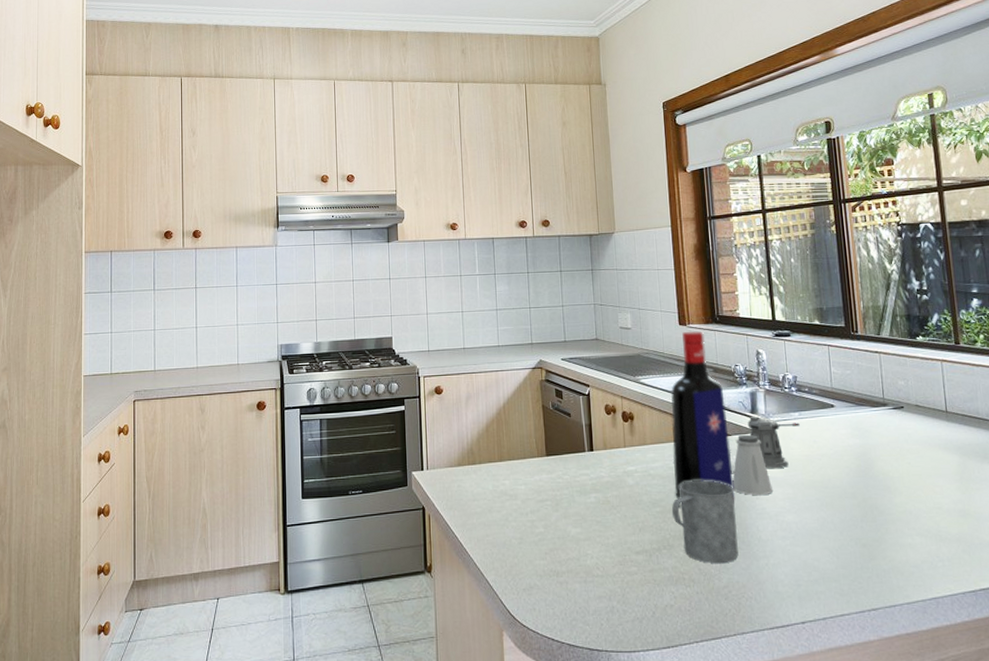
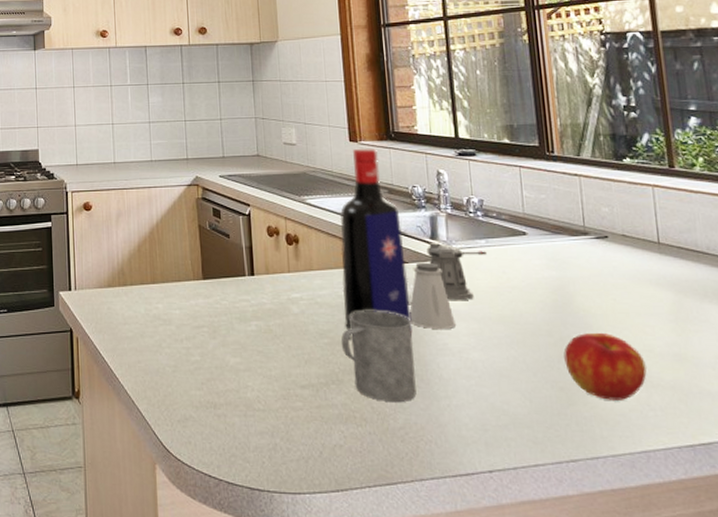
apple: none [866,494,937,554] -> present [564,333,647,400]

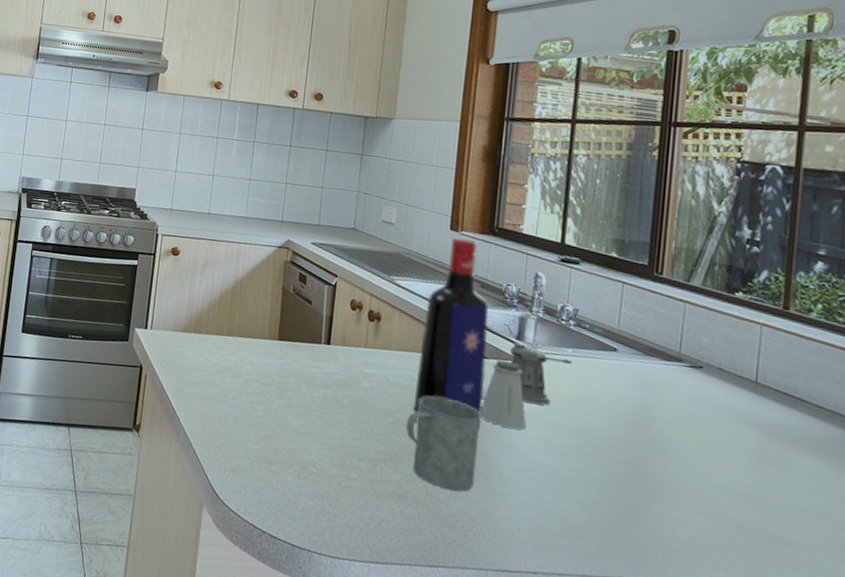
apple: present [564,333,647,400] -> none [632,457,717,530]

